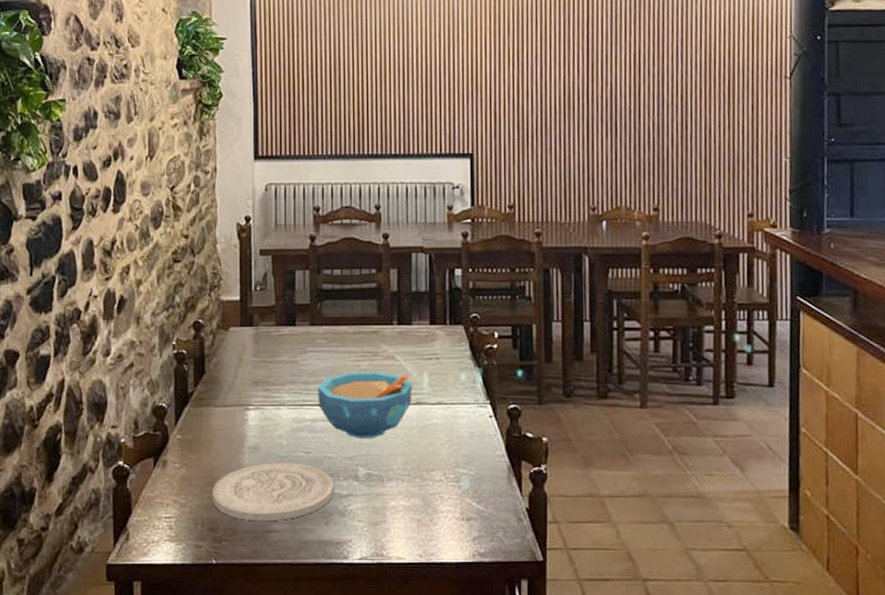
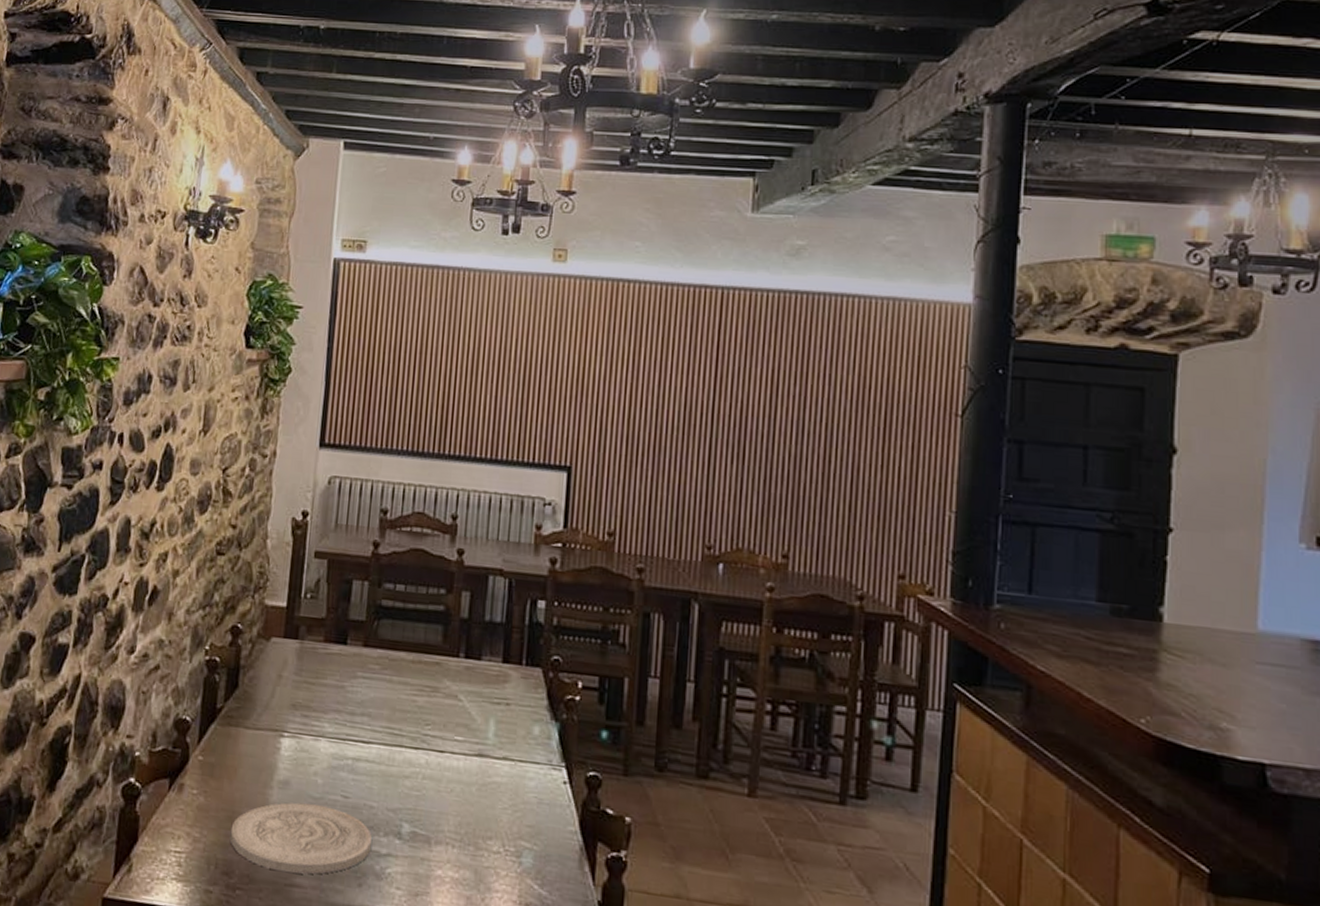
bowl: present [318,371,412,438] -> none [363,707,475,790]

